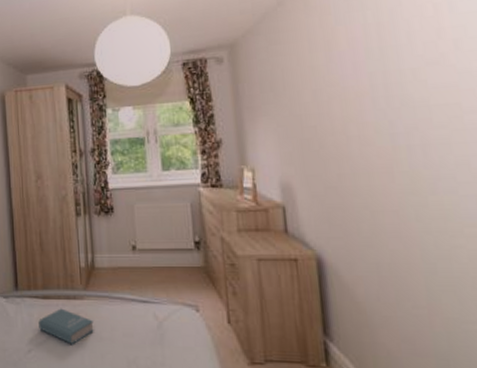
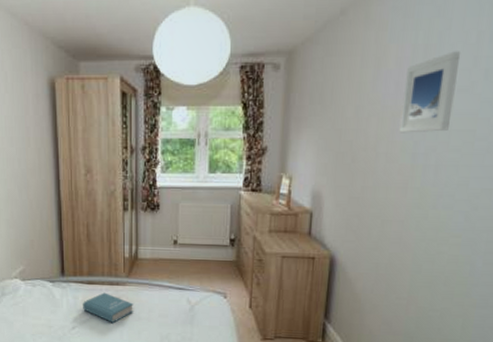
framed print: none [362,25,427,114] -> present [399,51,461,133]

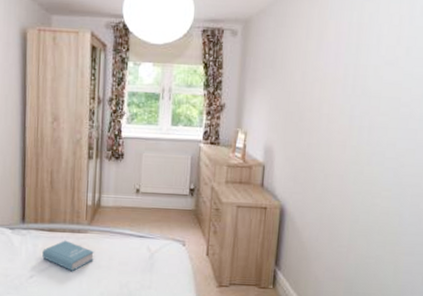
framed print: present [399,51,461,133] -> none [338,30,387,98]

